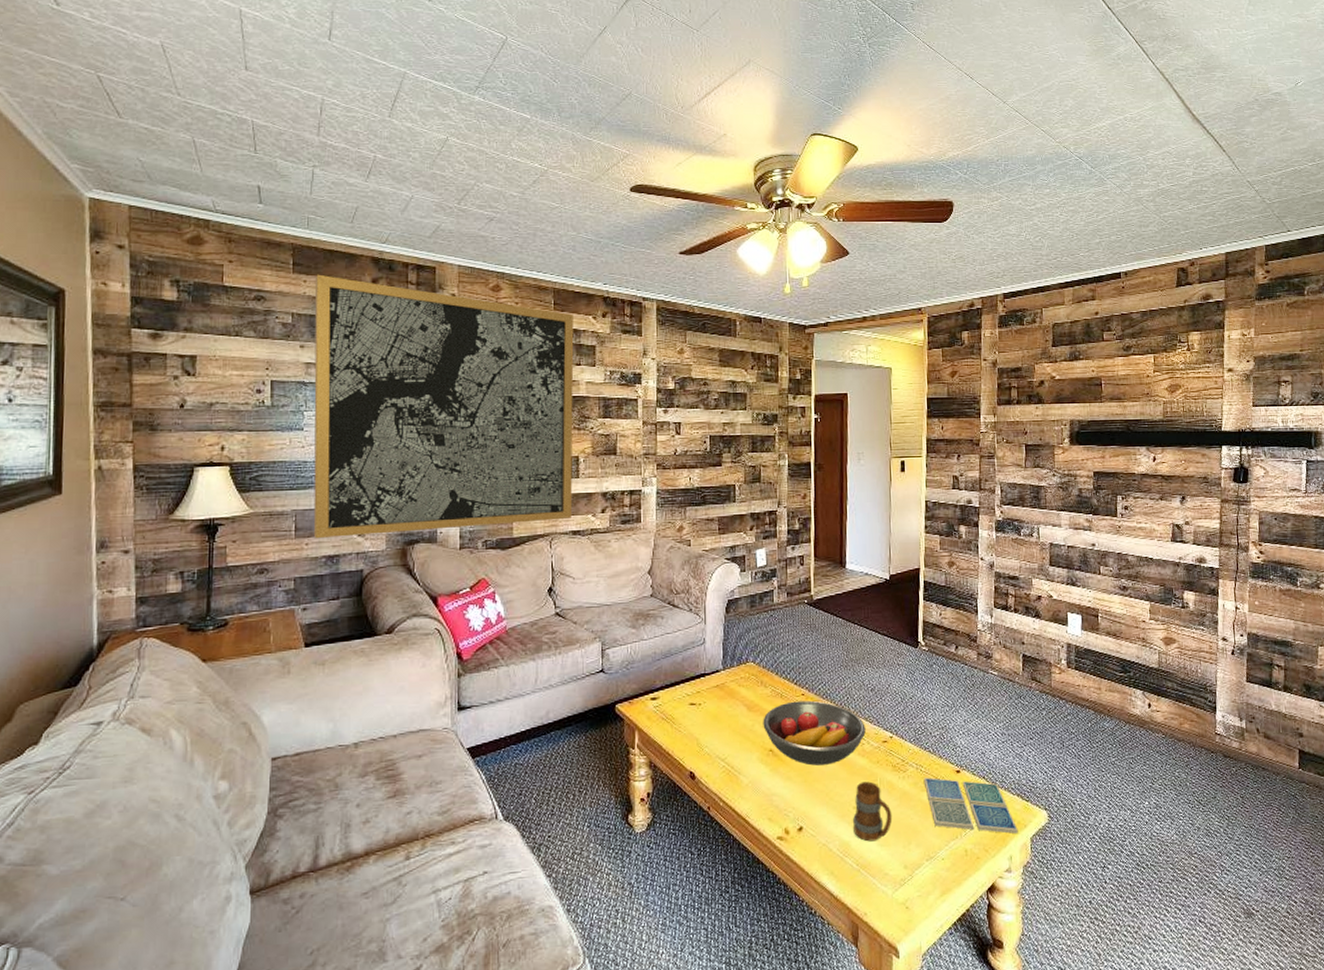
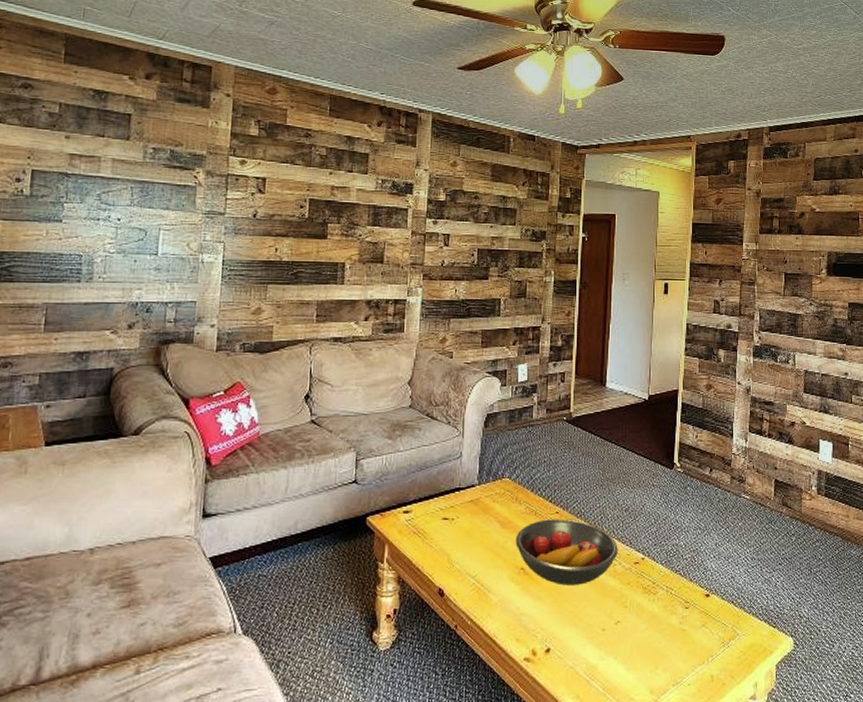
wall art: present [313,274,574,539] -> none [63,66,349,334]
mug: present [853,781,893,842] -> none [601,603,641,665]
drink coaster: present [923,777,1018,835] -> none [673,601,764,661]

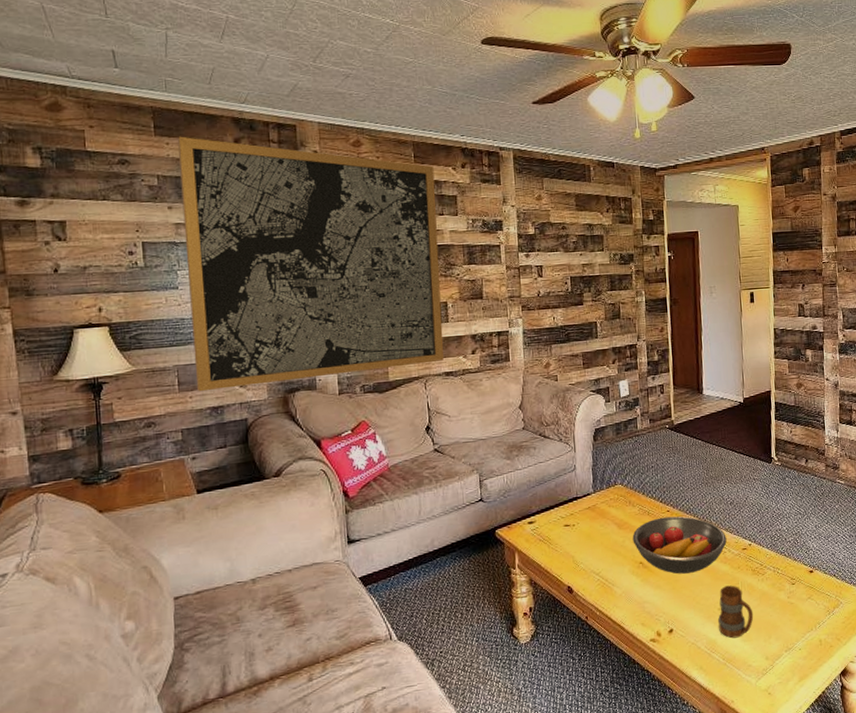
wall art: none [63,66,349,334] -> present [177,136,444,392]
mug: none [601,603,641,665] -> present [718,585,754,639]

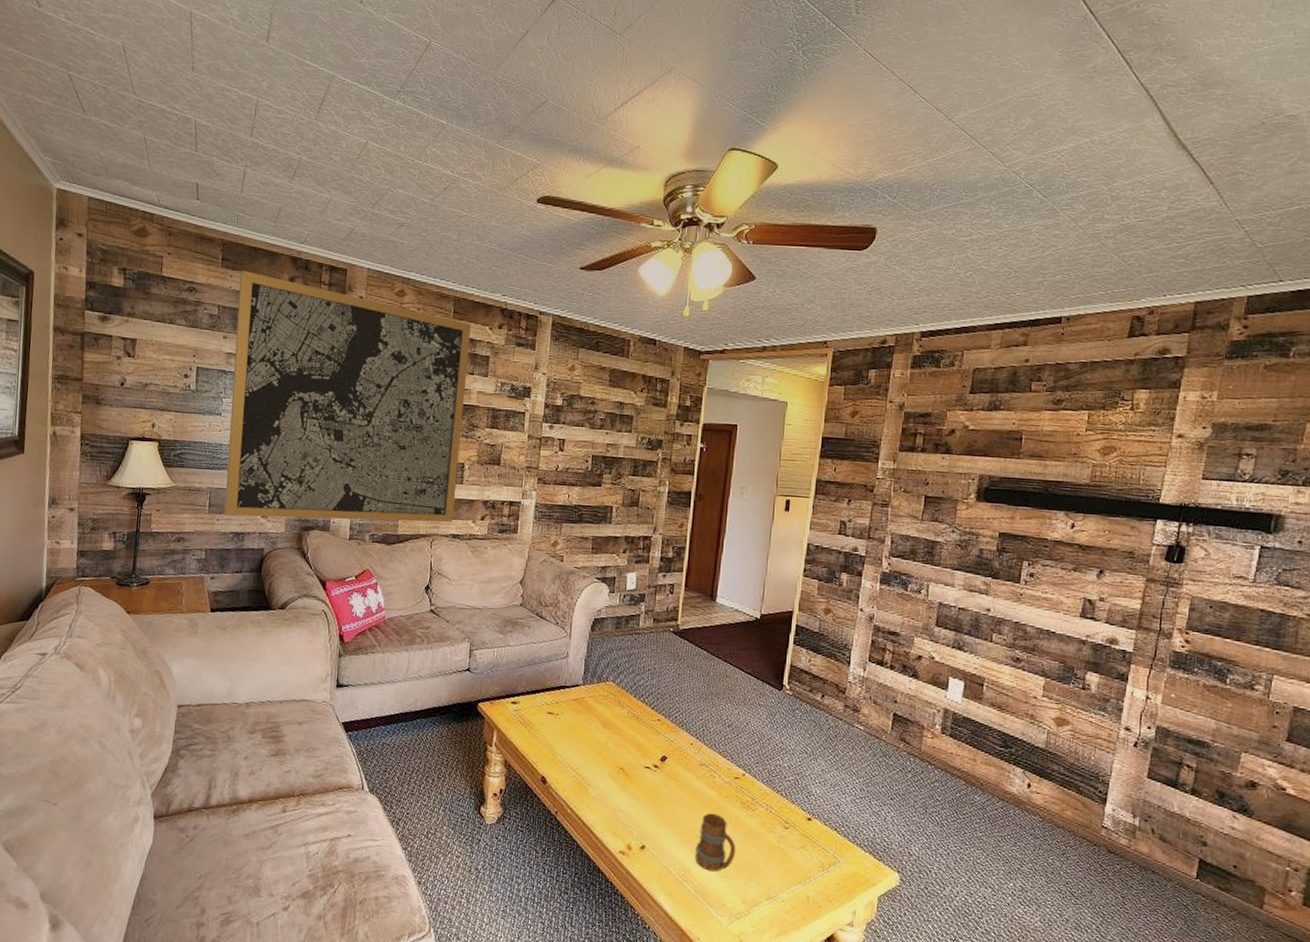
fruit bowl: present [632,516,727,574] -> none [616,725,719,792]

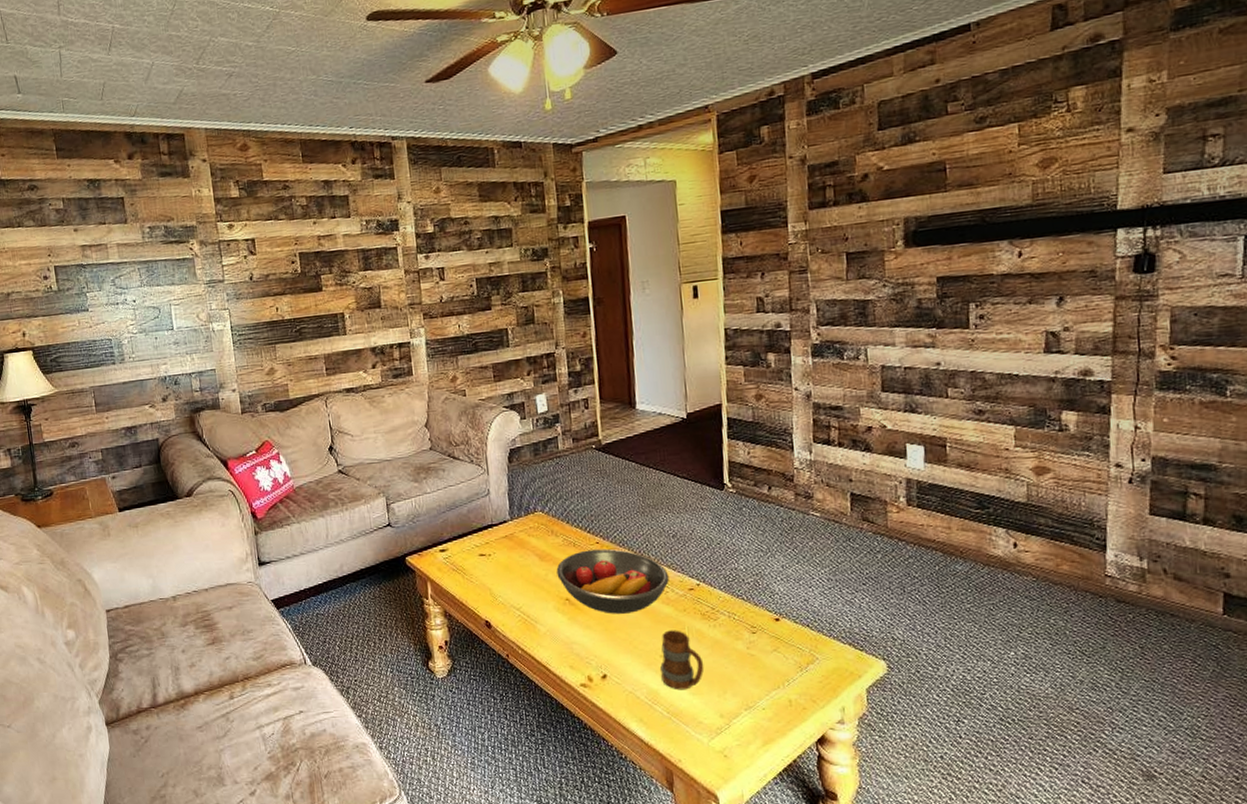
wall art: present [224,270,471,523] -> none [77,156,343,412]
fruit bowl: none [616,725,719,792] -> present [556,548,669,614]

